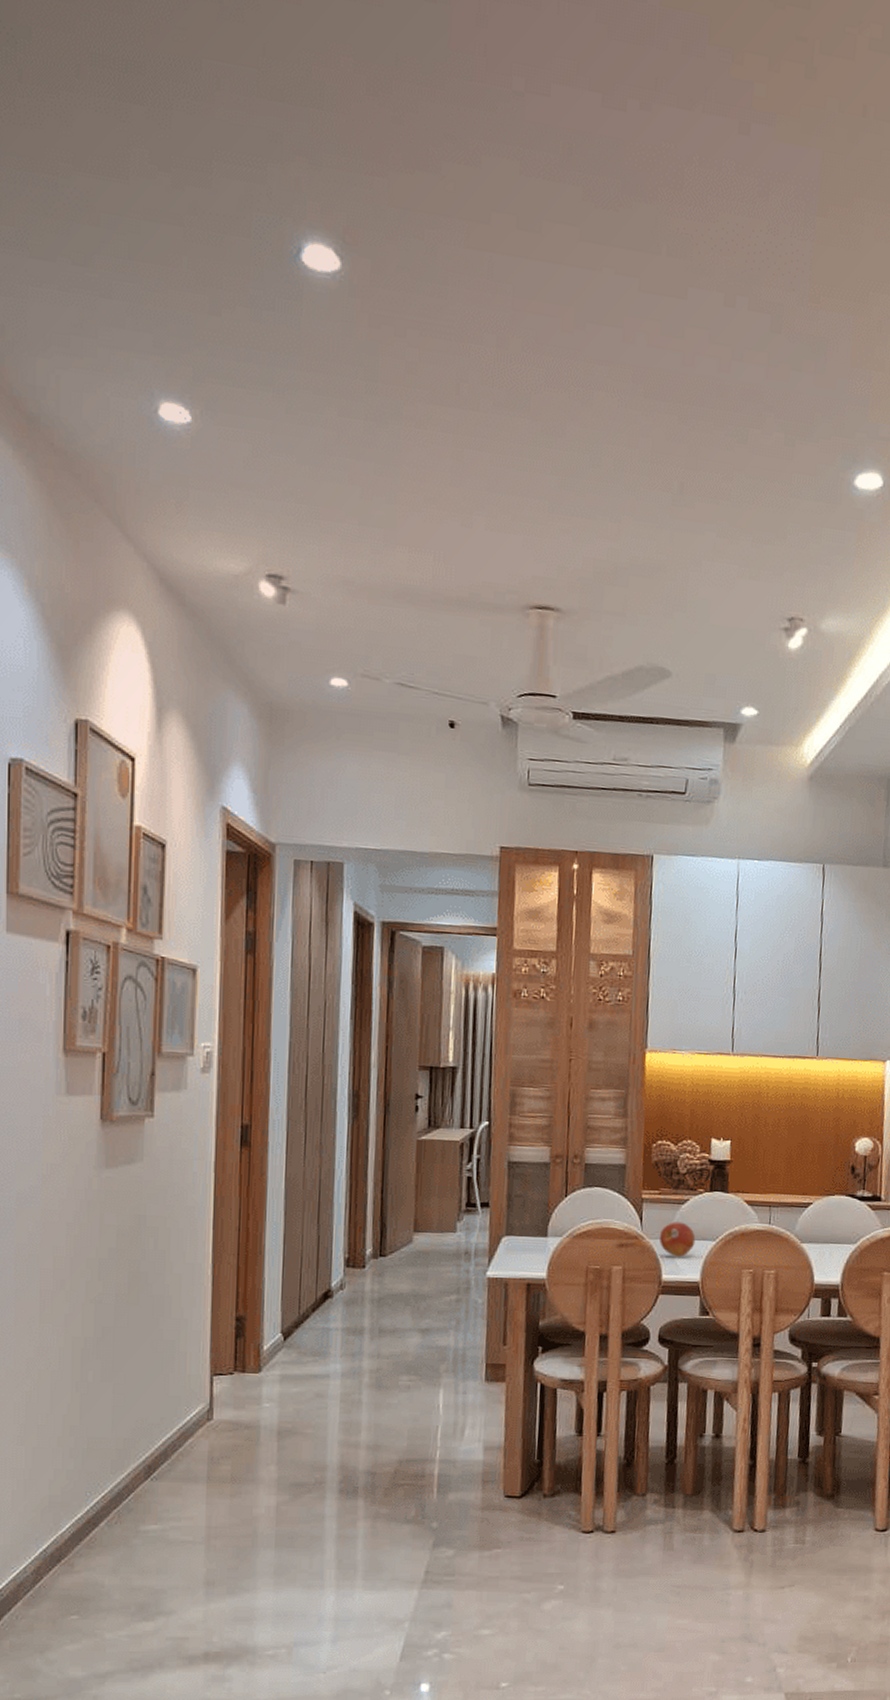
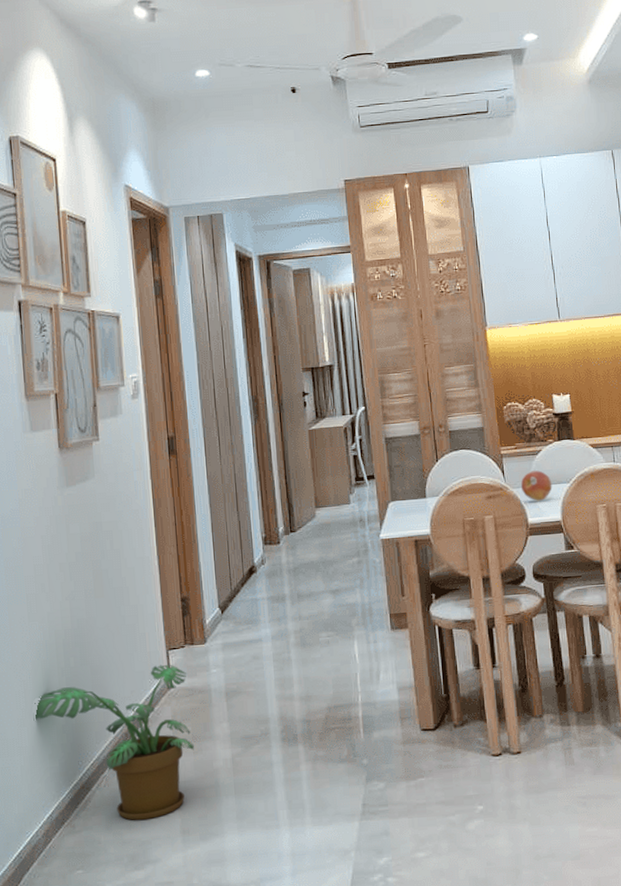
potted plant: none [34,1391,233,1565] -> present [33,664,194,820]

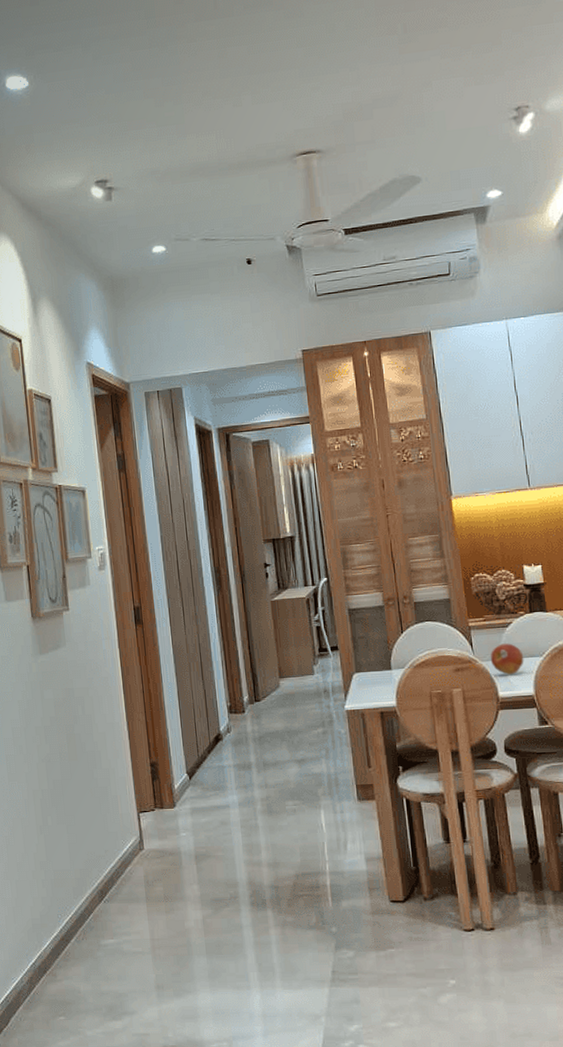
potted plant: present [33,664,194,820] -> none [15,826,166,973]

